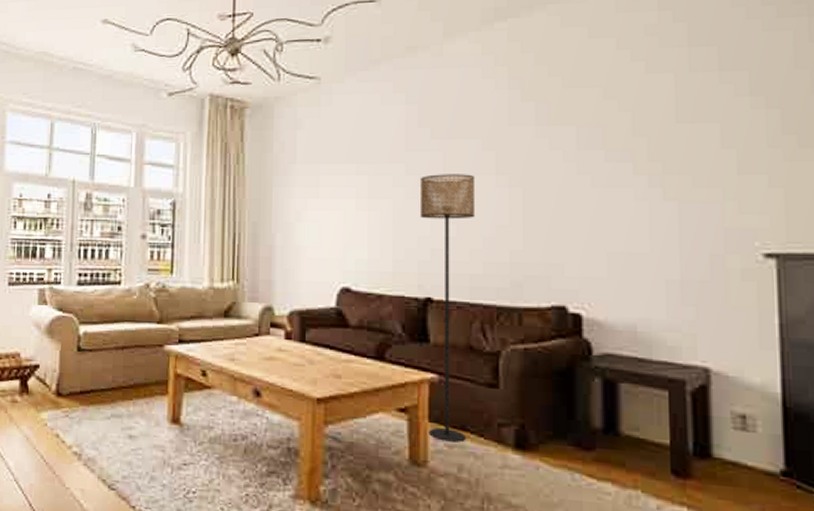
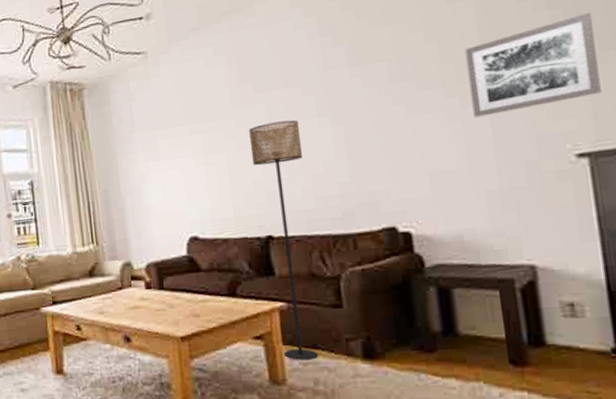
wall art: none [659,105,796,199] -> present [465,13,601,118]

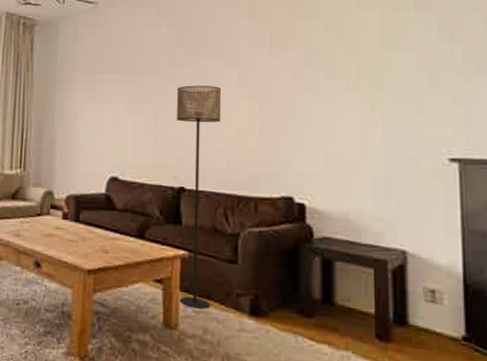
wall art: present [465,13,601,118] -> none [368,40,474,113]

